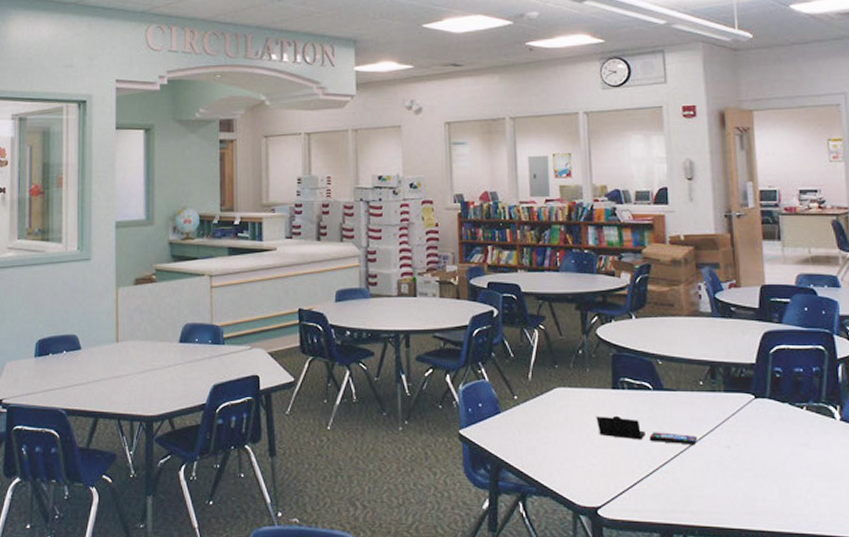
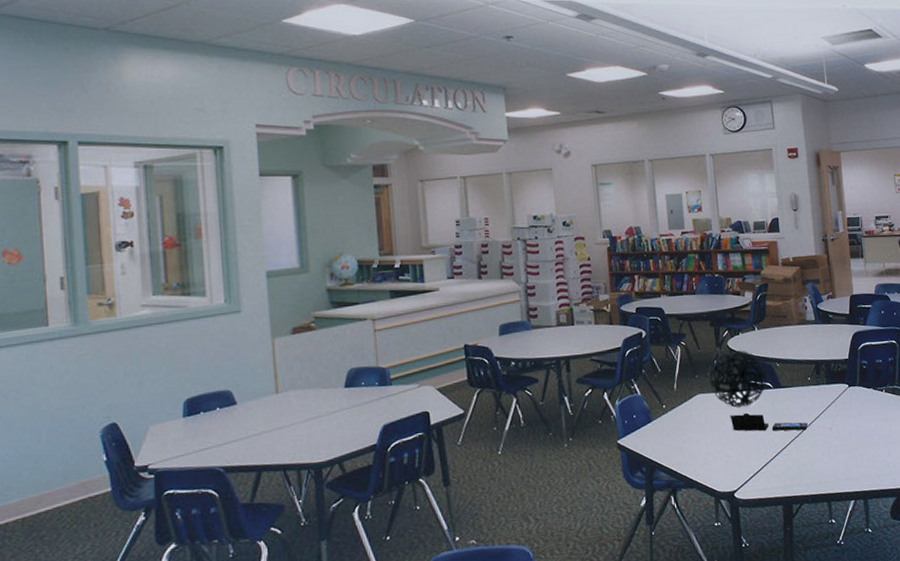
decorative orb: none [572,340,645,408] -> present [709,350,767,408]

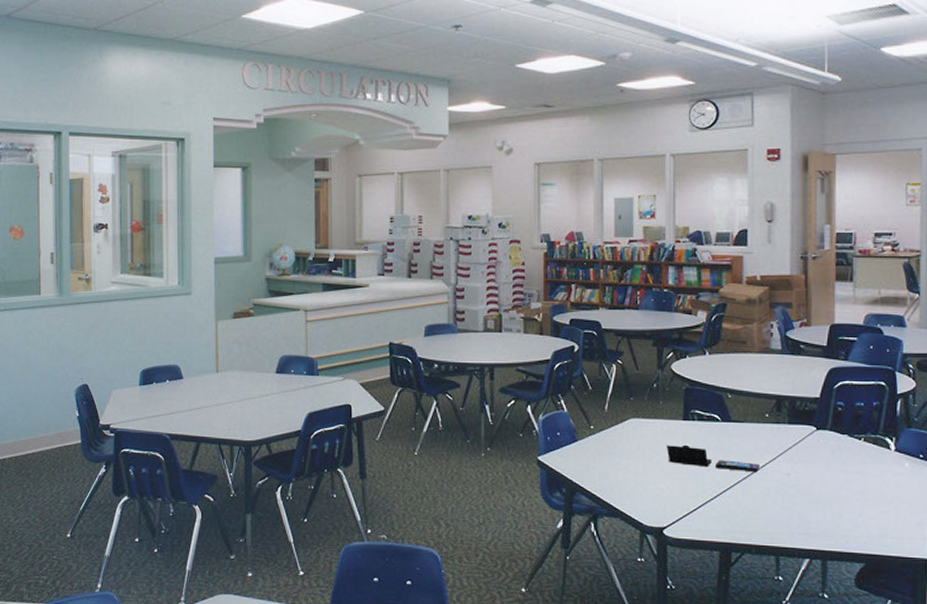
decorative orb: present [709,350,767,408] -> none [646,375,715,438]

